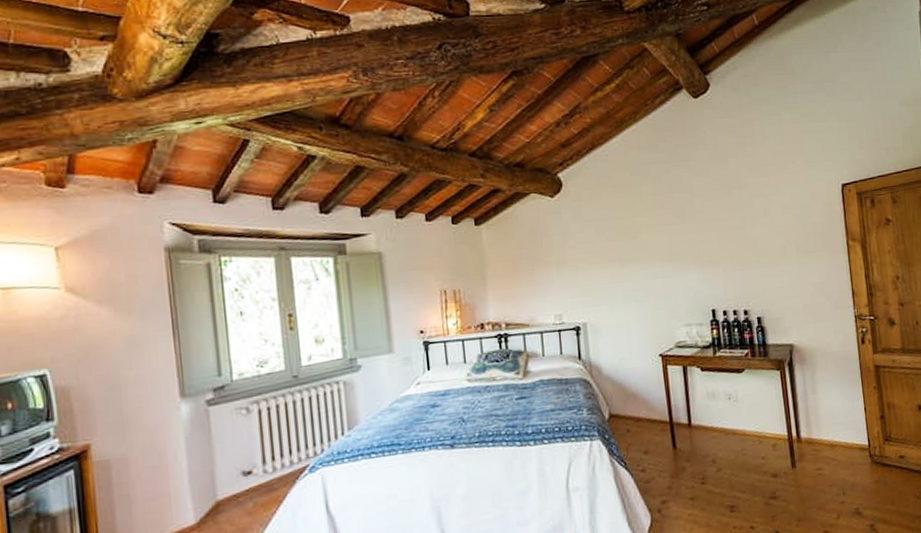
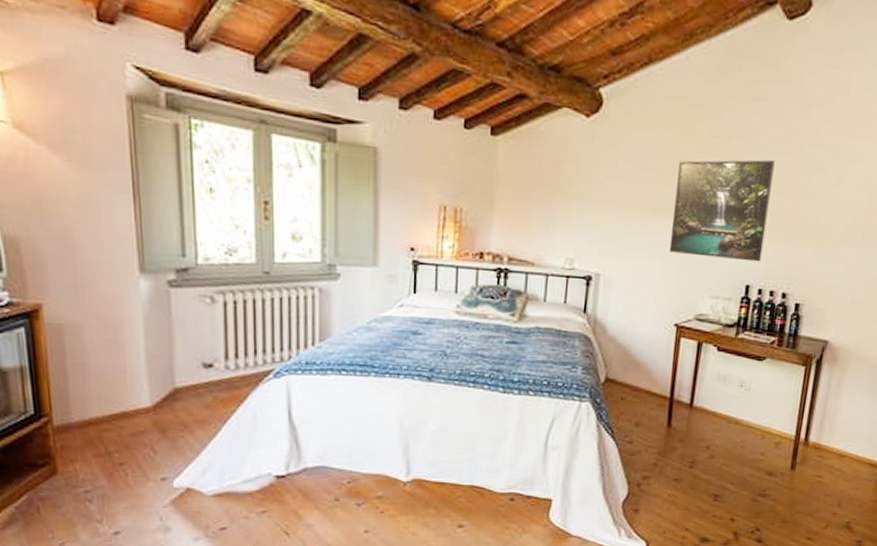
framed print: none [634,204,720,294] -> present [669,159,775,262]

